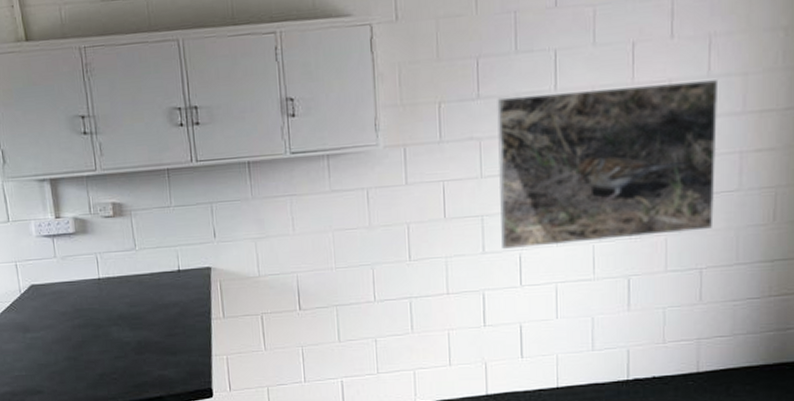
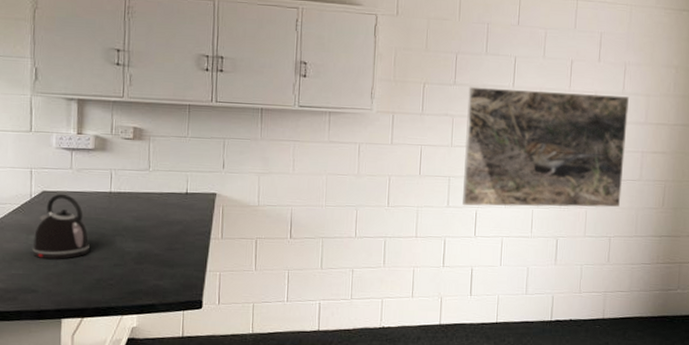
kettle: none [30,285,87,357] -> present [32,193,90,259]

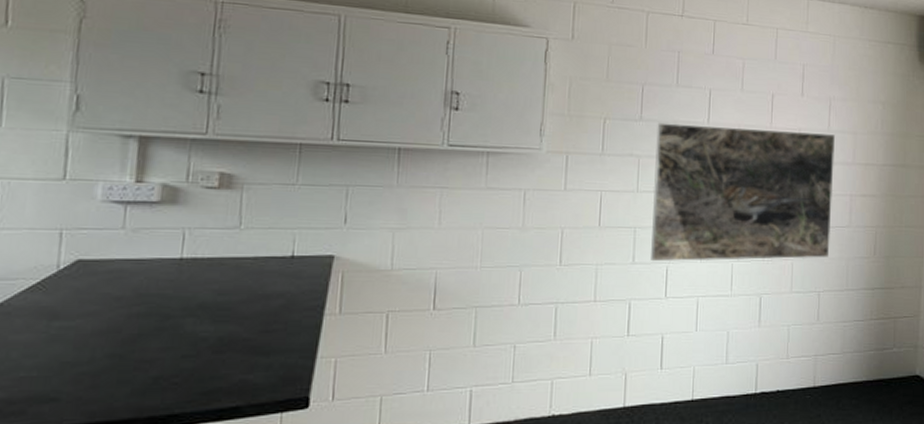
kettle: present [32,193,90,259] -> none [55,262,146,353]

